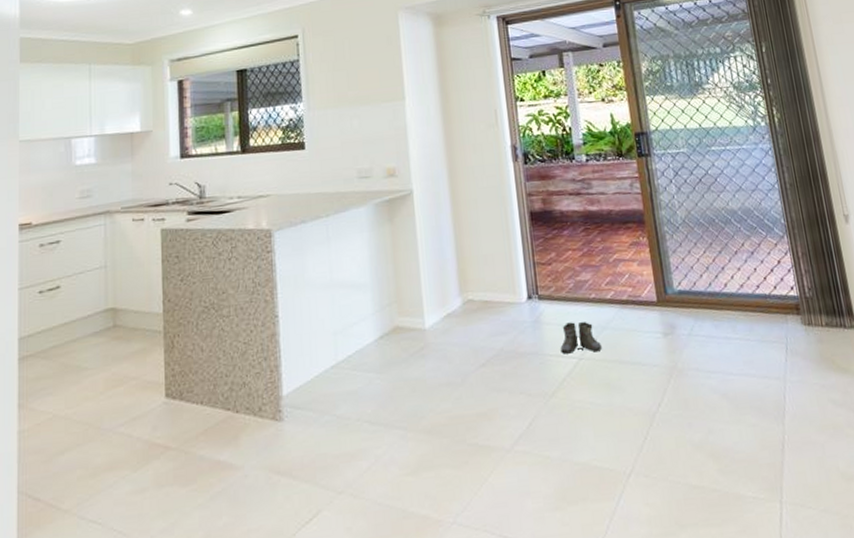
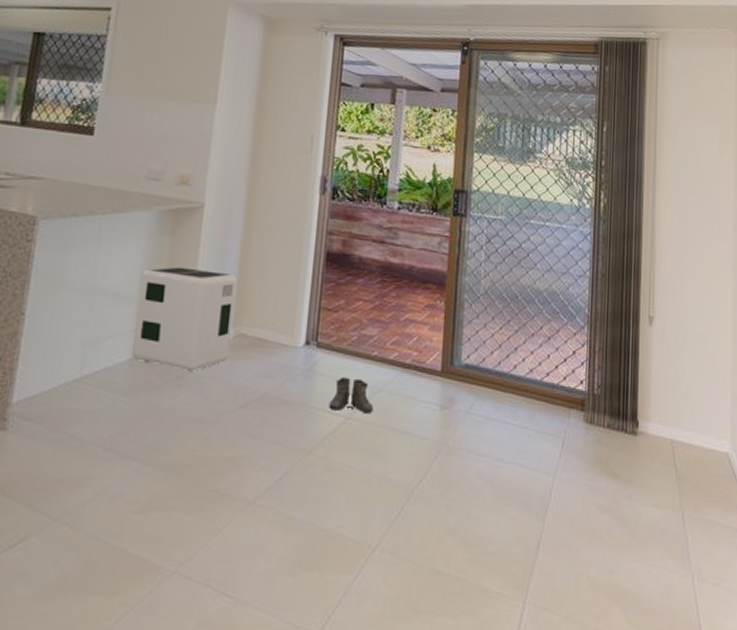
air purifier: none [370,248,463,343] -> present [132,266,237,373]

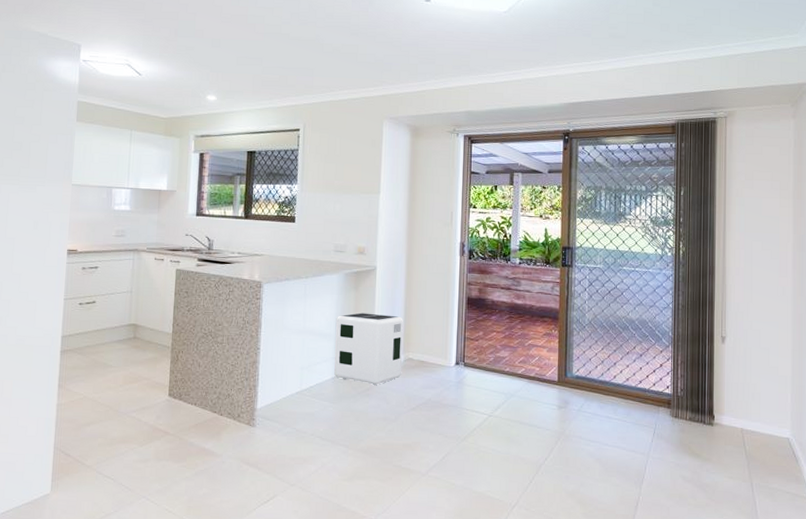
boots: present [329,377,374,414] -> none [475,387,509,413]

